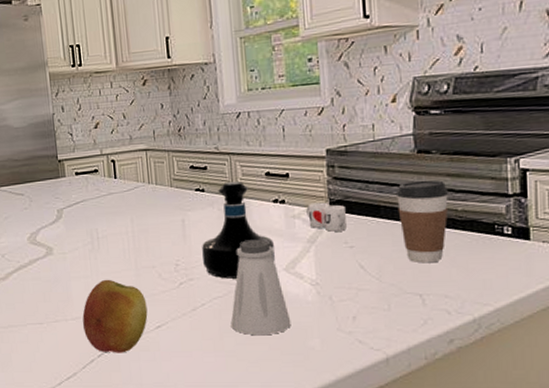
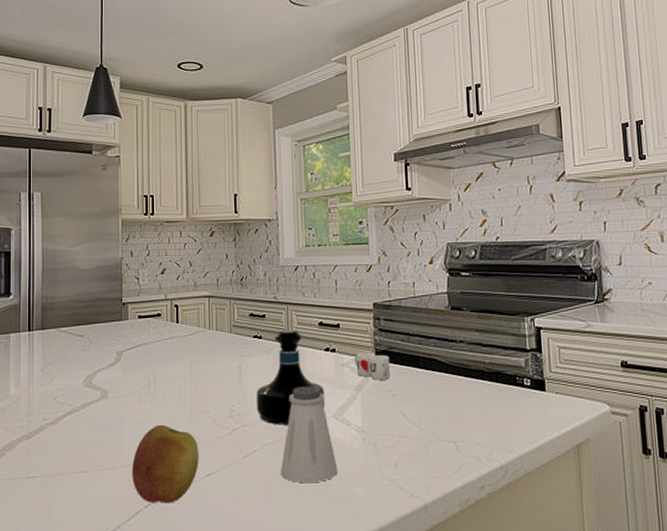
coffee cup: present [395,180,449,264] -> none [432,334,478,412]

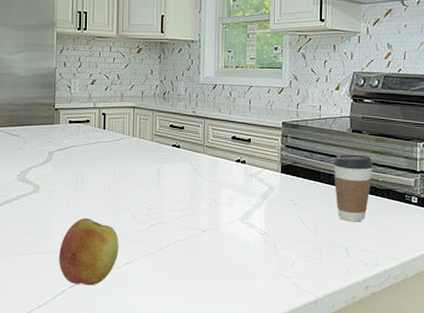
tequila bottle: present [257,330,325,425] -> none [172,142,233,224]
saltshaker: present [280,386,338,484] -> none [190,192,241,276]
mug: present [354,352,390,380] -> none [262,165,293,190]
coffee cup: none [432,334,478,412] -> present [333,154,374,222]

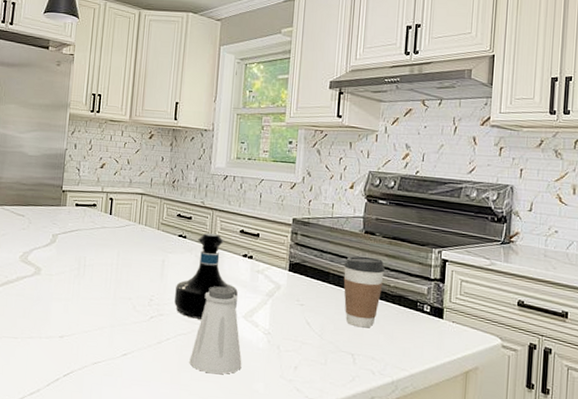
apple: present [59,217,119,286] -> none [55,304,118,376]
tequila bottle: none [172,142,233,224] -> present [174,233,238,319]
saltshaker: none [190,192,241,276] -> present [189,286,242,375]

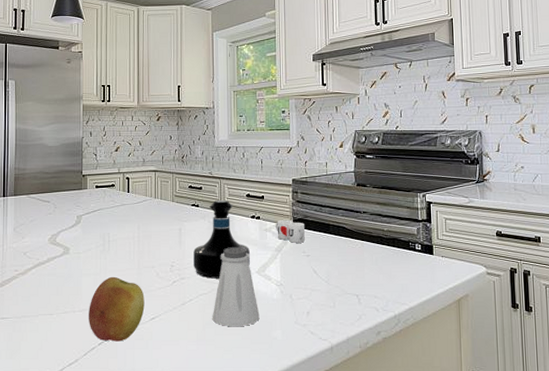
apple: none [55,304,118,376] -> present [89,276,145,342]
mug: none [269,262,301,290] -> present [276,219,305,243]
coffee cup: present [343,256,386,328] -> none [341,206,379,270]

